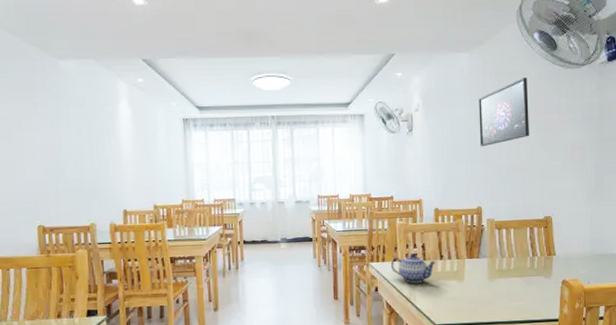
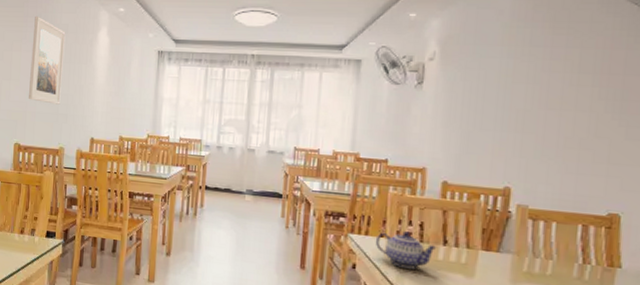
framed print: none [44,90,86,181] -> present [29,15,66,105]
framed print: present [479,77,529,147] -> none [516,25,601,112]

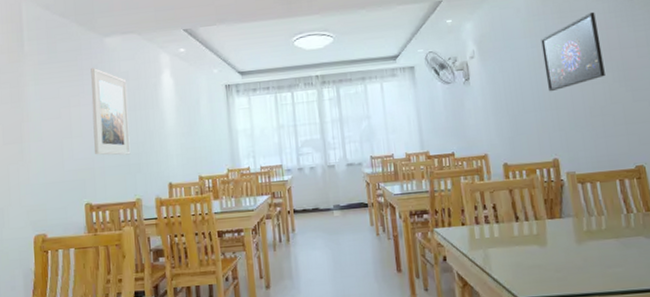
teapot: present [375,231,437,269] -> none [458,215,512,251]
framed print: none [516,25,601,112] -> present [541,11,605,92]

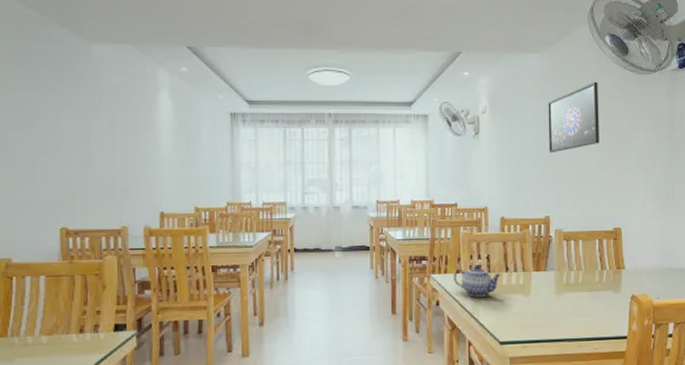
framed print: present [91,67,131,156] -> none [73,76,118,178]
teapot: none [458,215,512,251] -> present [453,265,501,297]

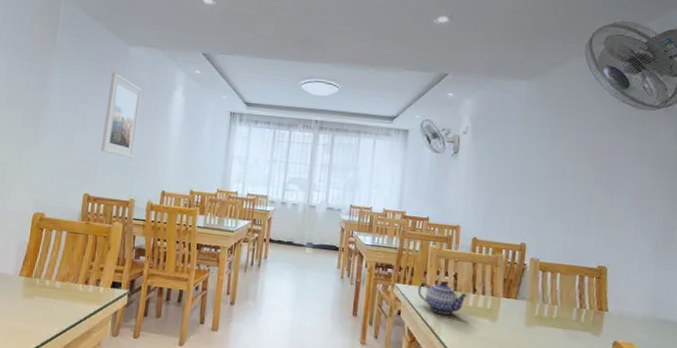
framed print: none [73,76,118,178] -> present [101,71,142,158]
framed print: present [548,81,599,153] -> none [530,112,592,180]

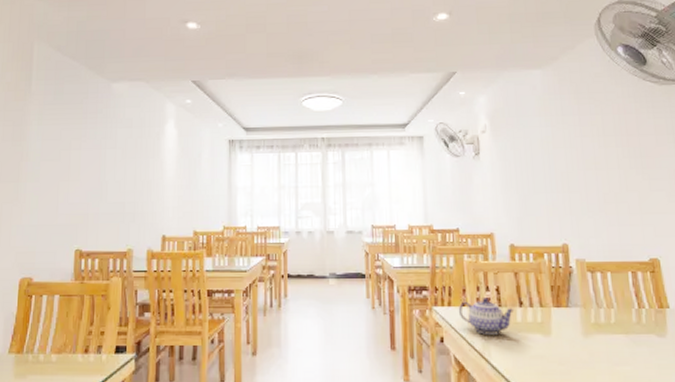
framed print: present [101,71,142,158] -> none [91,111,130,203]

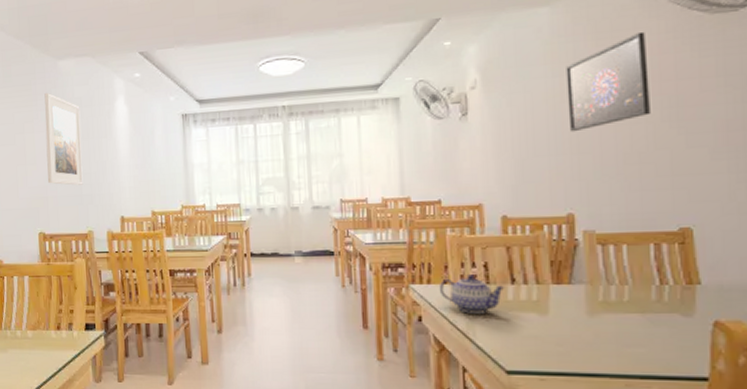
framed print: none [91,111,130,203] -> present [44,92,83,186]
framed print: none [556,95,621,174] -> present [566,31,650,132]

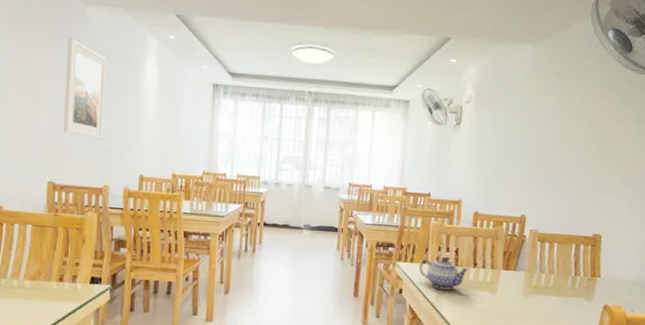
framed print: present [566,31,650,132] -> none [532,78,595,151]

